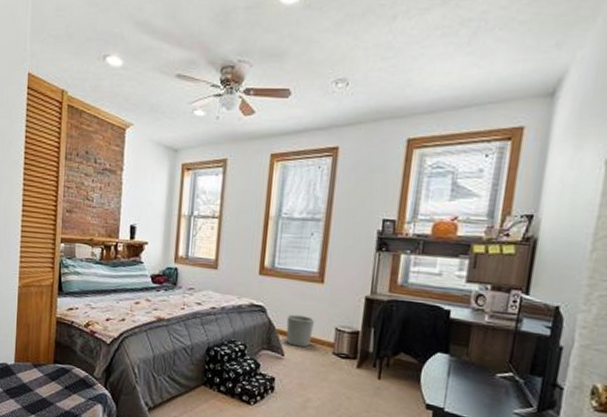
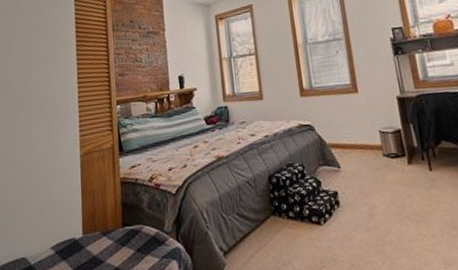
waste bin: present [286,314,316,347] -> none [334,125,361,157]

